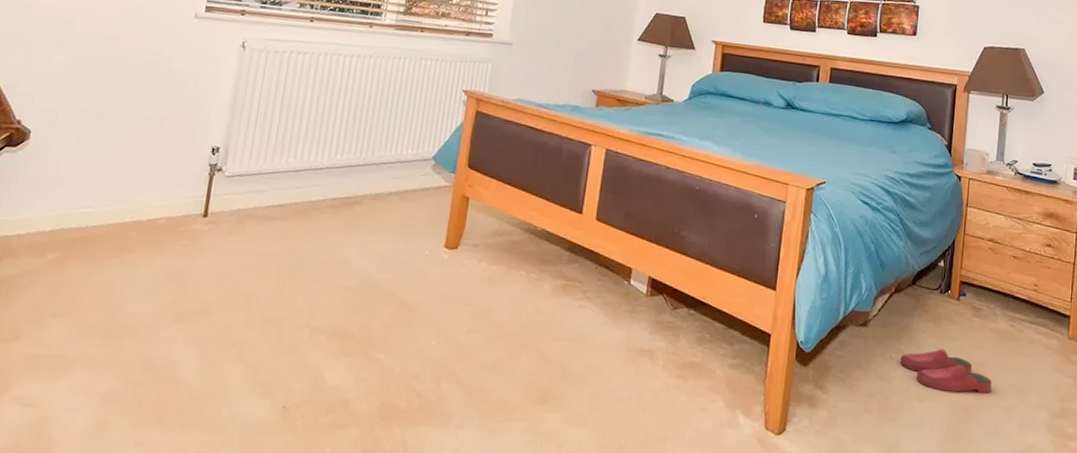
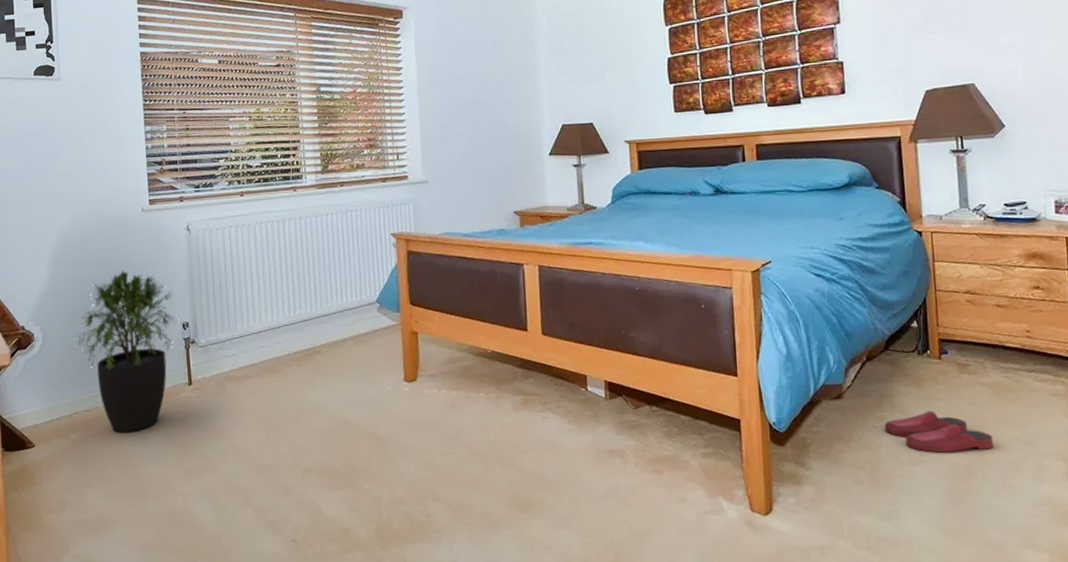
potted plant: none [79,77,209,261] -> present [76,270,177,433]
mug: present [964,148,990,175] -> none [921,199,953,227]

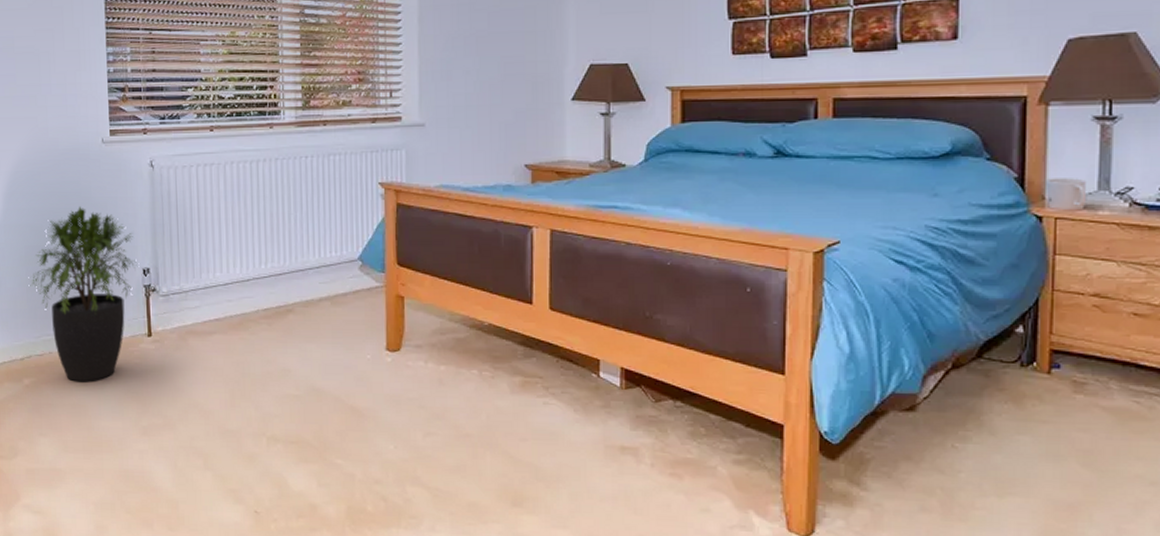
slippers: present [884,410,994,453] -> none [967,434,1109,487]
mug: none [921,199,953,227] -> present [1046,178,1087,211]

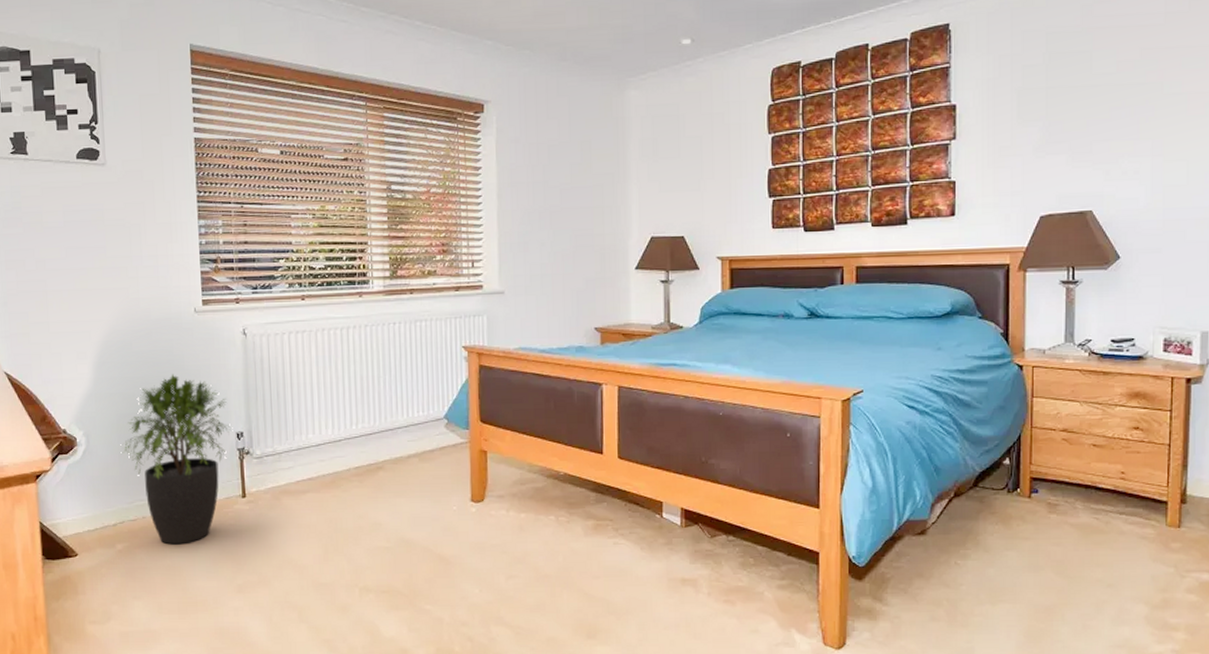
mug: present [1046,178,1087,211] -> none [1025,332,1057,361]

